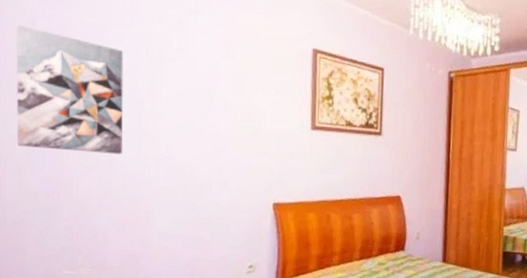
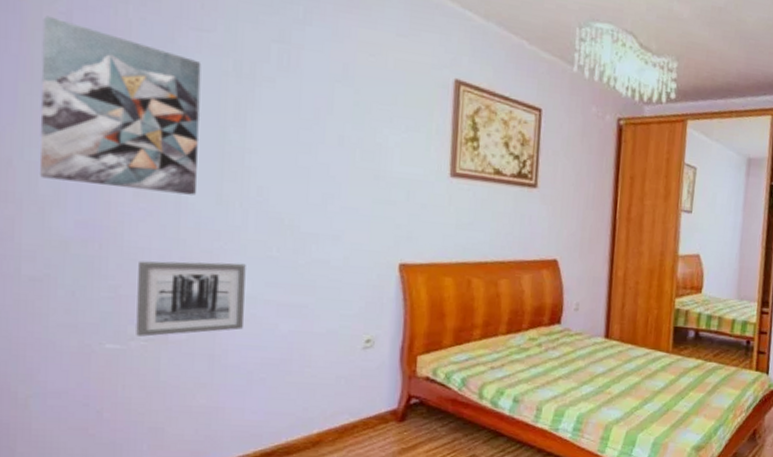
wall art: none [84,206,159,265] -> present [136,261,246,337]

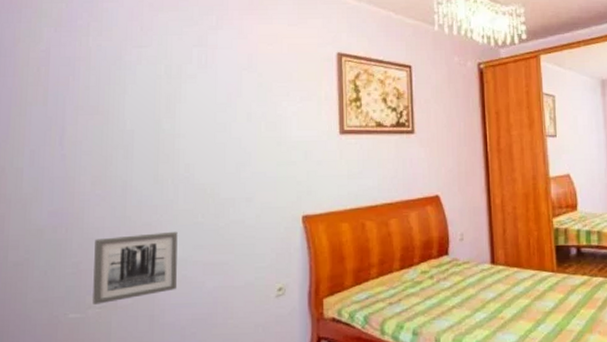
wall art: present [39,16,201,195] -> none [23,55,141,180]

